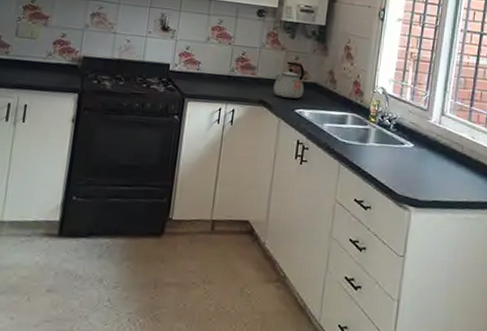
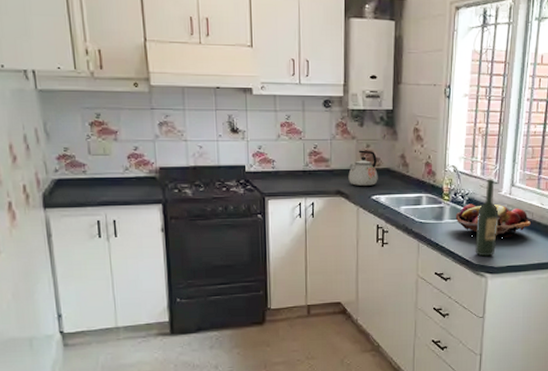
fruit basket: none [381,128,460,169] -> present [455,204,531,237]
wine bottle: none [399,104,426,188] -> present [475,178,498,257]

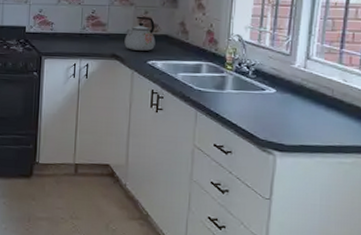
fruit basket: present [455,204,531,237] -> none [239,75,330,114]
wine bottle: present [475,178,498,257] -> none [261,49,290,133]

